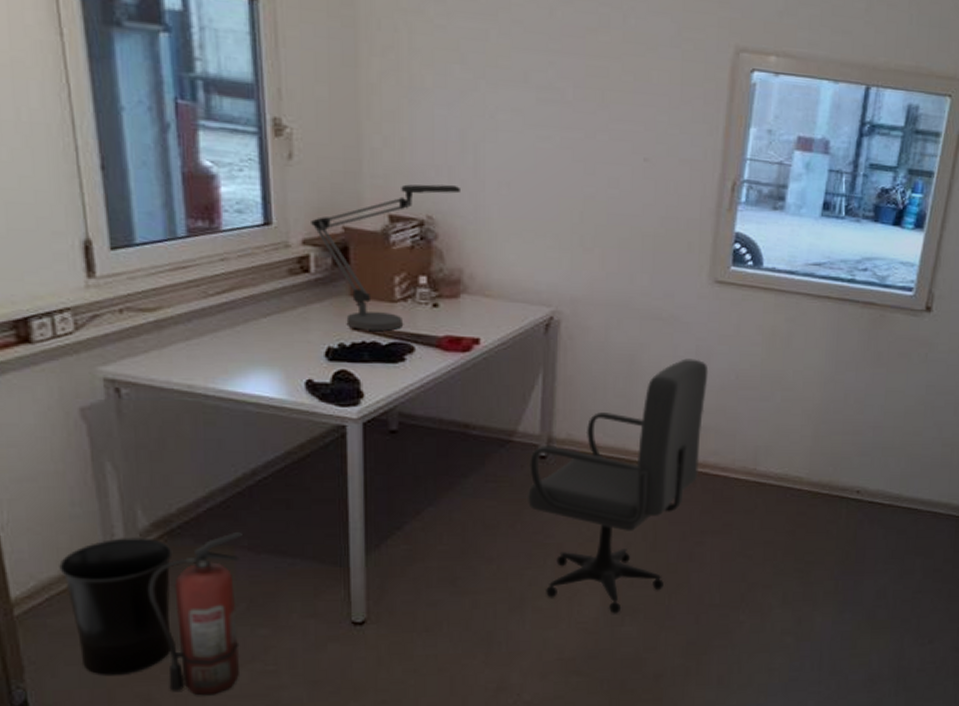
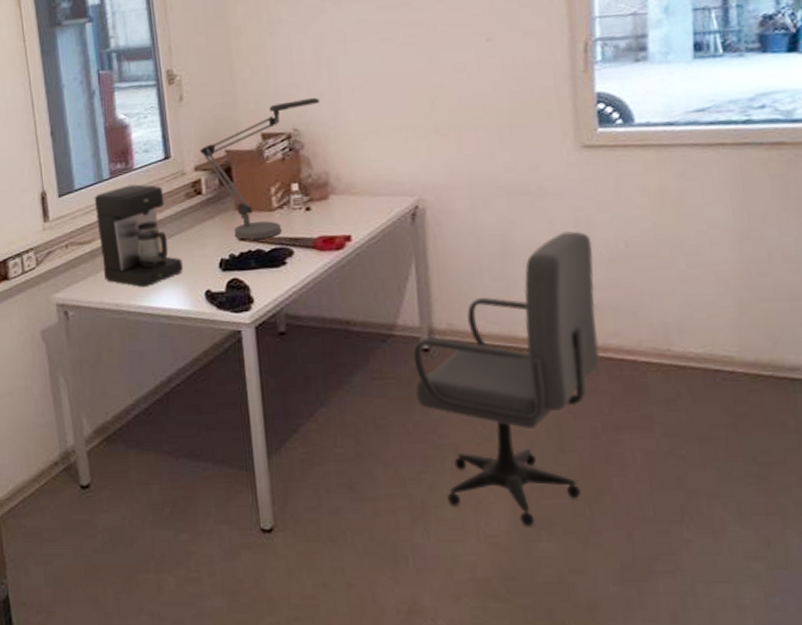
waste bin: present [59,538,173,675] -> none [29,444,112,575]
fire extinguisher: present [149,531,242,696] -> none [93,436,168,601]
coffee maker: none [163,248,280,368] -> present [94,184,183,287]

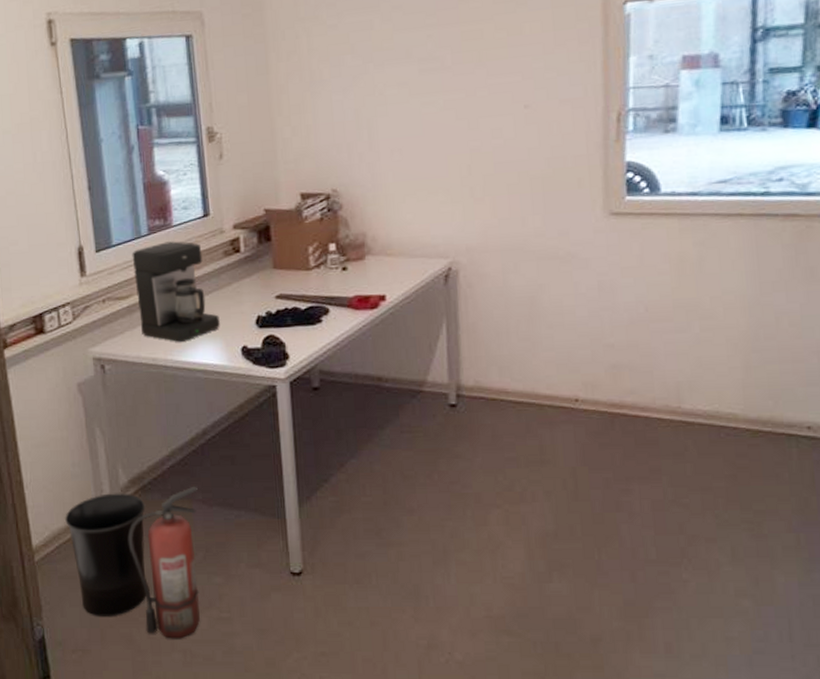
waste bin: none [29,444,112,575] -> present [65,493,146,616]
fire extinguisher: none [93,436,168,601] -> present [128,486,200,639]
desk lamp: present [200,98,319,240] -> none [239,159,359,298]
office chair: present [413,231,600,527] -> none [441,294,616,569]

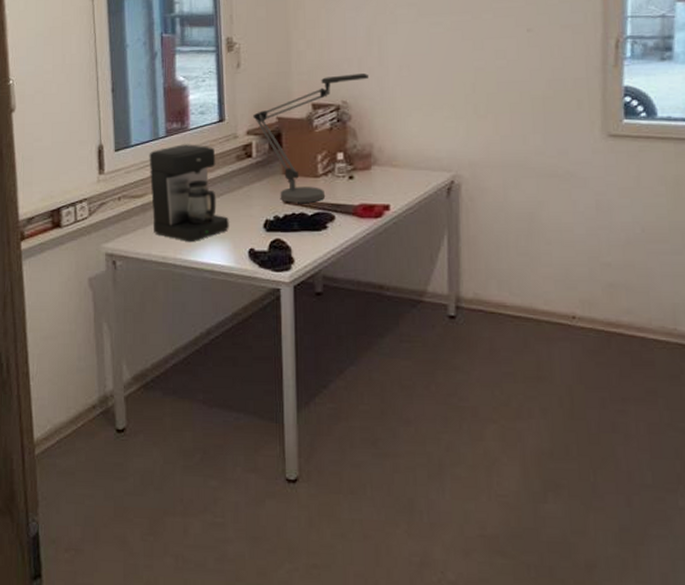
waste bin: present [65,493,146,616] -> none [67,389,147,516]
fire extinguisher: present [128,486,200,639] -> none [128,385,199,543]
desk lamp: none [239,159,359,298] -> present [253,73,368,203]

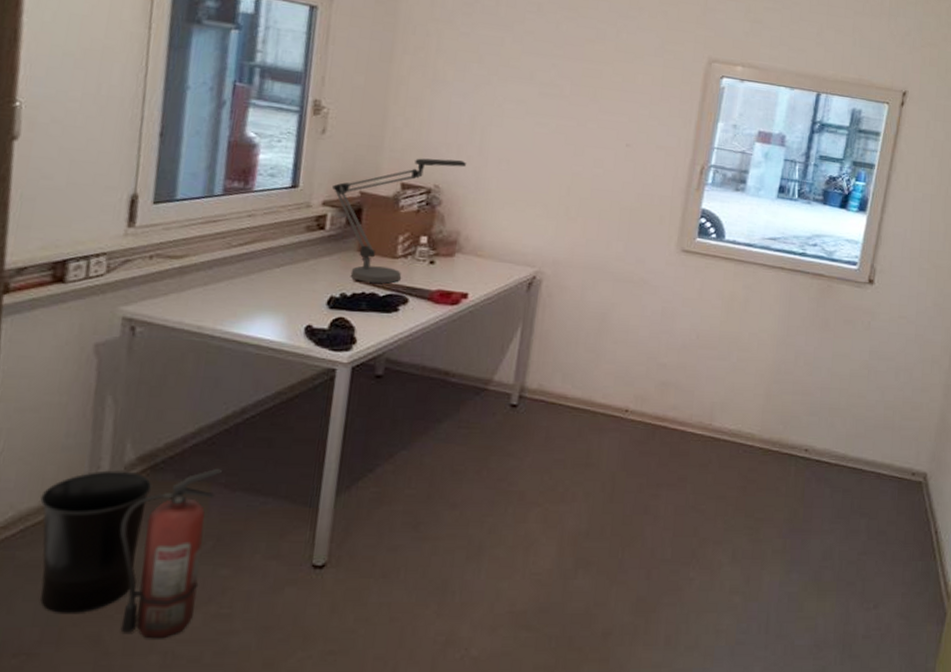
waste bin: none [67,389,147,516] -> present [40,470,152,613]
fire extinguisher: none [128,385,199,543] -> present [120,468,222,639]
coffee maker: present [149,144,229,241] -> none [190,206,287,312]

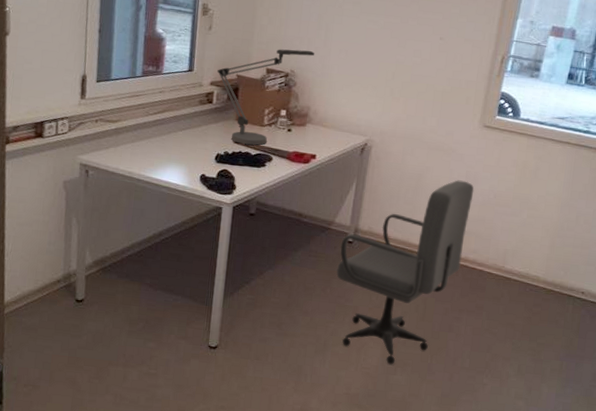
waste bin: present [40,470,152,613] -> none [35,269,104,363]
fire extinguisher: present [120,468,222,639] -> none [85,272,148,386]
office chair: none [496,318,672,566] -> present [336,180,474,365]

